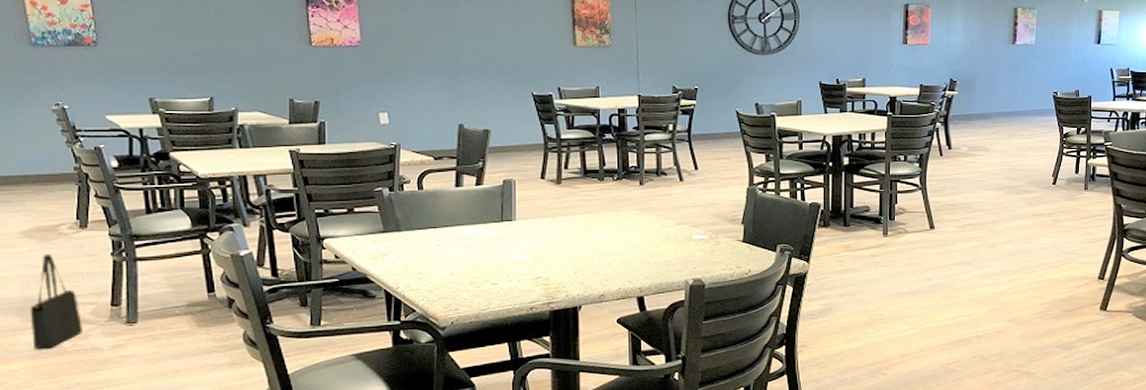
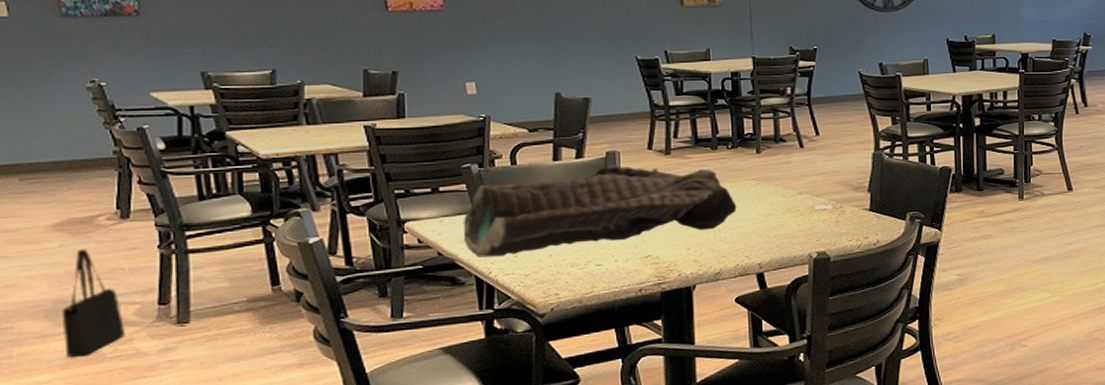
jacket: none [375,192,621,273] -> present [464,164,737,258]

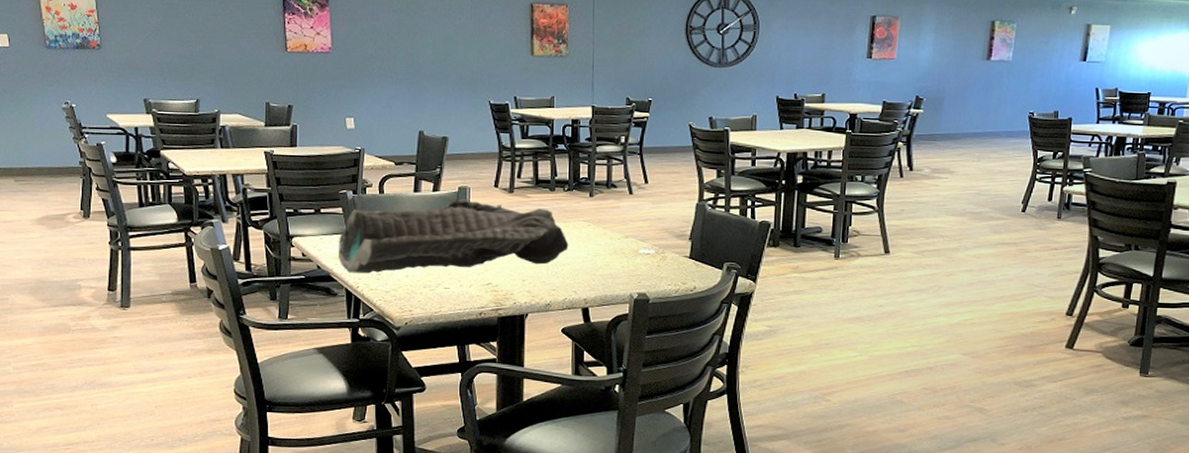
tote bag: present [61,248,125,357] -> none [41,240,84,327]

